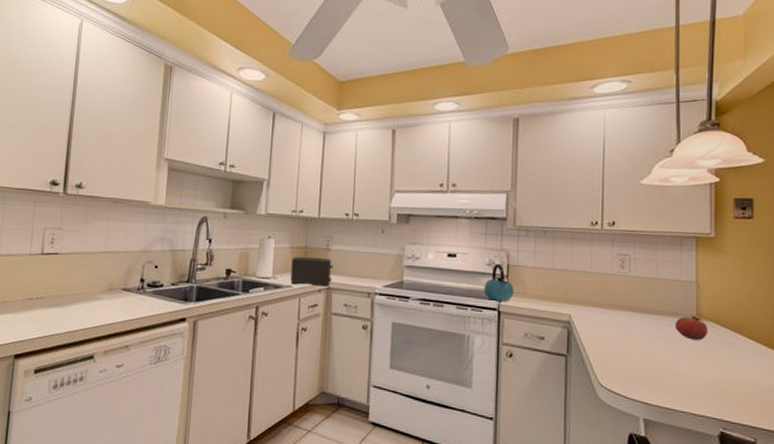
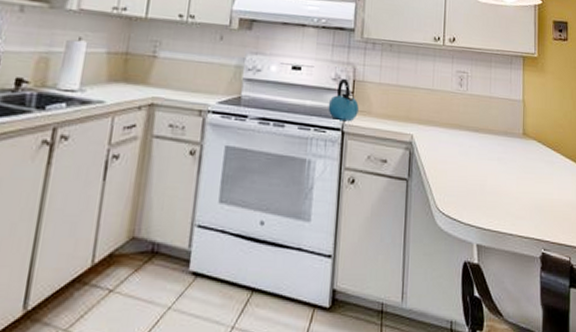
toaster: present [290,256,333,287] -> none [103,63,160,103]
fruit: present [675,315,708,341] -> none [505,134,532,160]

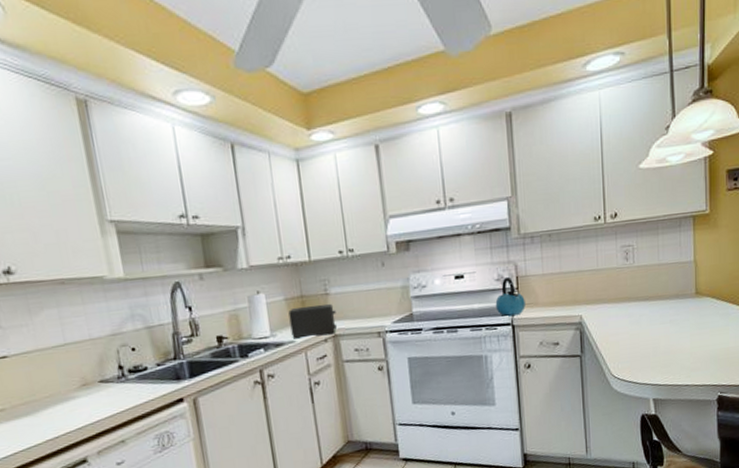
toaster: none [103,63,160,103] -> present [288,303,338,339]

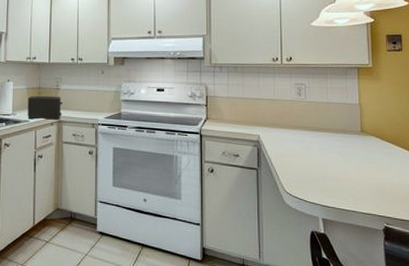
kettle: present [495,277,525,316] -> none [187,96,212,126]

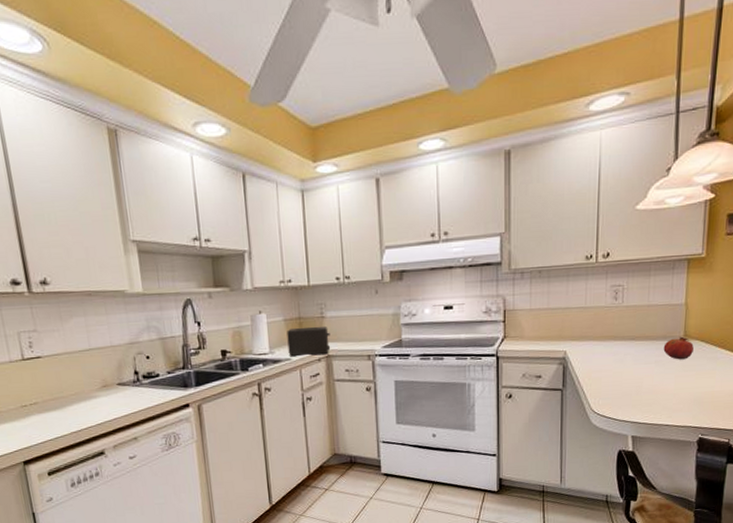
fruit: none [344,131,370,152] -> present [663,336,694,360]

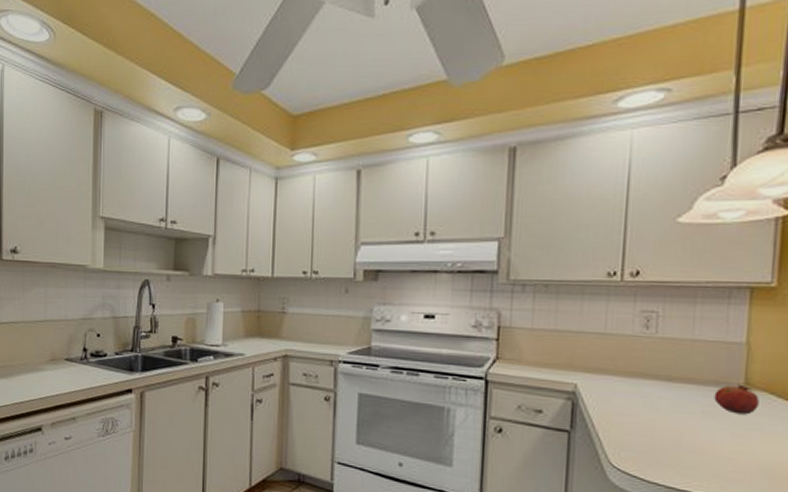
toaster: present [287,325,331,357] -> none [242,320,290,354]

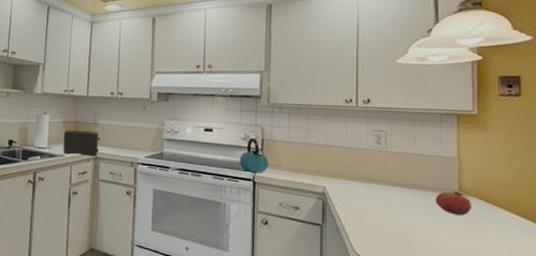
toaster: none [242,320,290,354] -> present [63,129,100,156]
kettle: none [468,326,505,369] -> present [239,138,268,173]

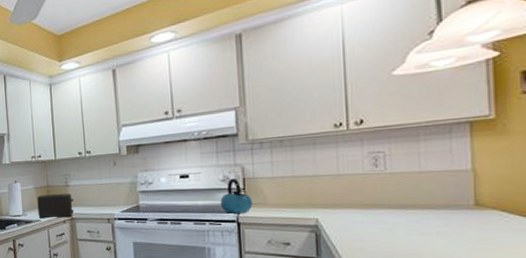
fruit: present [435,190,471,216] -> none [446,205,491,232]

